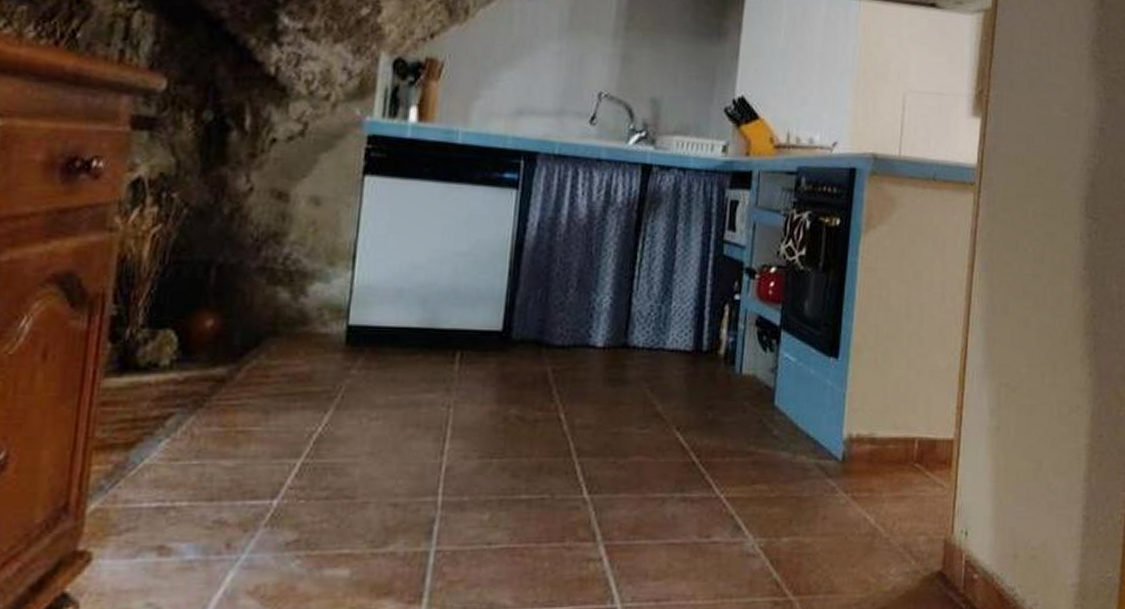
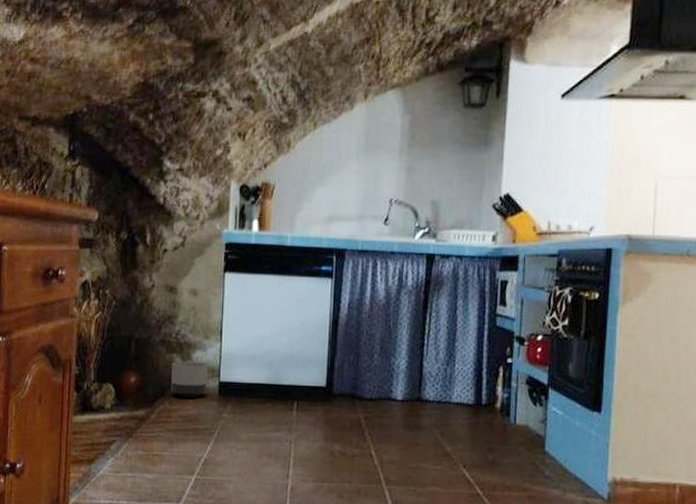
planter: none [270,296,332,348] -> present [170,361,208,397]

